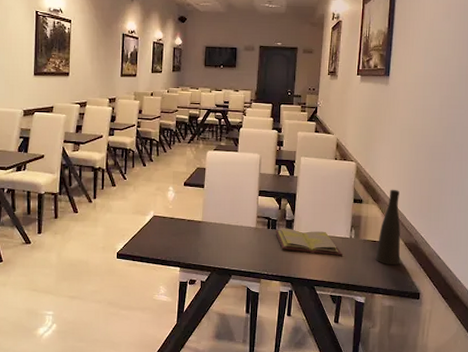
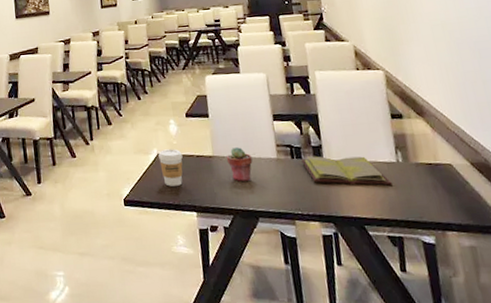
coffee cup: none [154,212,176,244] -> present [158,149,183,187]
potted succulent: none [213,216,235,244] -> present [226,147,253,182]
vase: present [375,189,401,265] -> none [433,97,471,193]

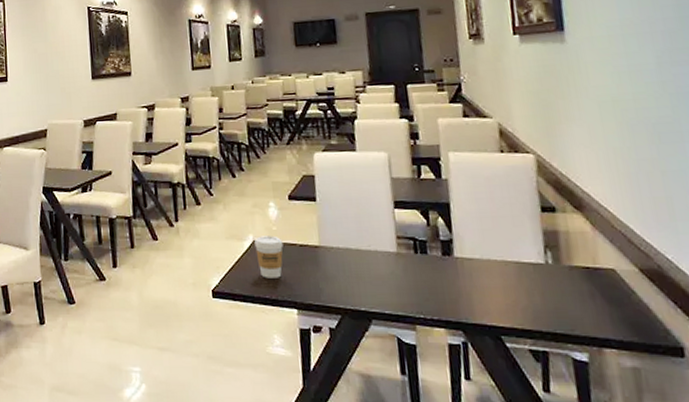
potted succulent: present [226,147,253,182] -> none [335,237,367,277]
diary: present [301,156,392,186] -> none [426,251,538,291]

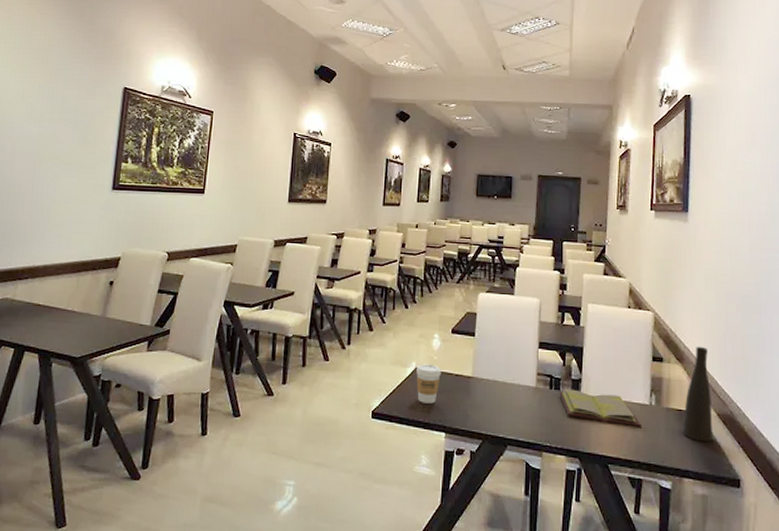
diary: none [426,251,538,291] -> present [559,389,641,427]
vase: none [592,189,637,304] -> present [682,346,712,442]

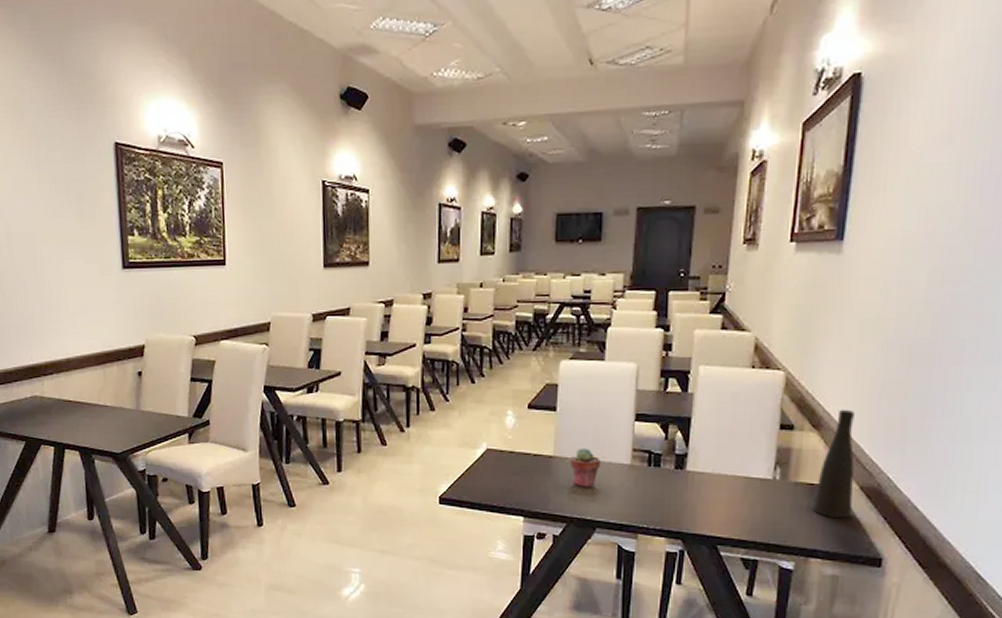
coffee cup: present [416,364,441,404] -> none [488,444,517,487]
potted succulent: none [485,371,511,407] -> present [569,449,601,487]
diary: present [559,389,641,427] -> none [659,465,761,504]

